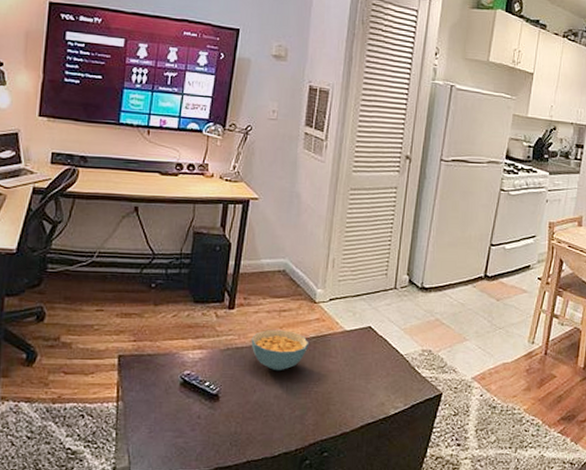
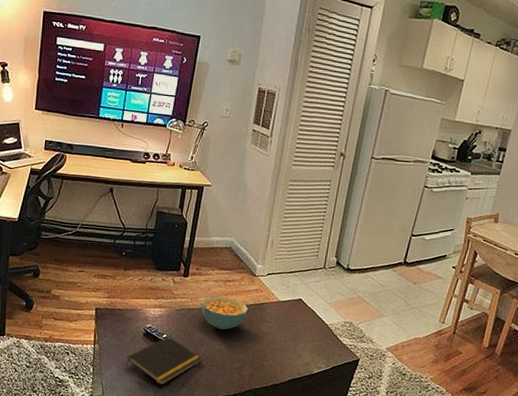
notepad: none [158,384,254,447] -> present [125,336,202,386]

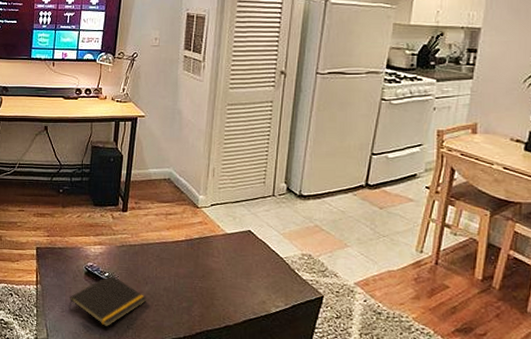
cereal bowl: present [201,296,249,331] -> none [142,231,194,267]

